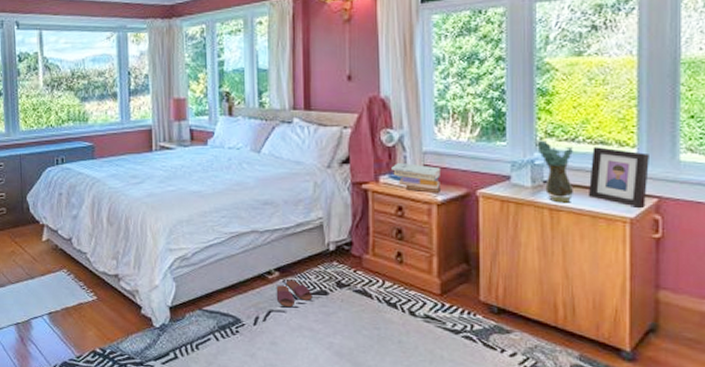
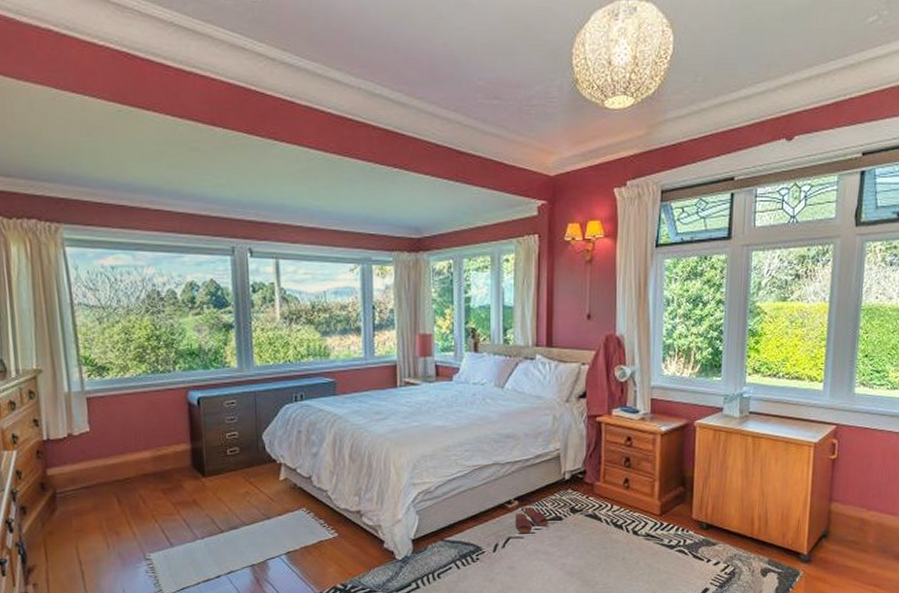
books: present [391,162,442,194] -> none [623,396,666,425]
vase: present [534,139,574,204] -> none [743,375,774,432]
picture frame: present [589,147,649,208] -> none [784,382,832,434]

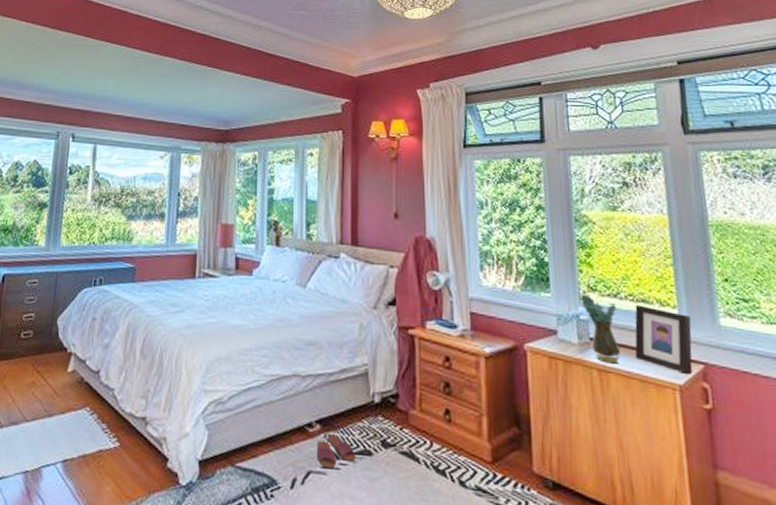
vase: none [743,375,774,432] -> present [577,292,621,365]
picture frame: none [784,382,832,434] -> present [635,305,693,374]

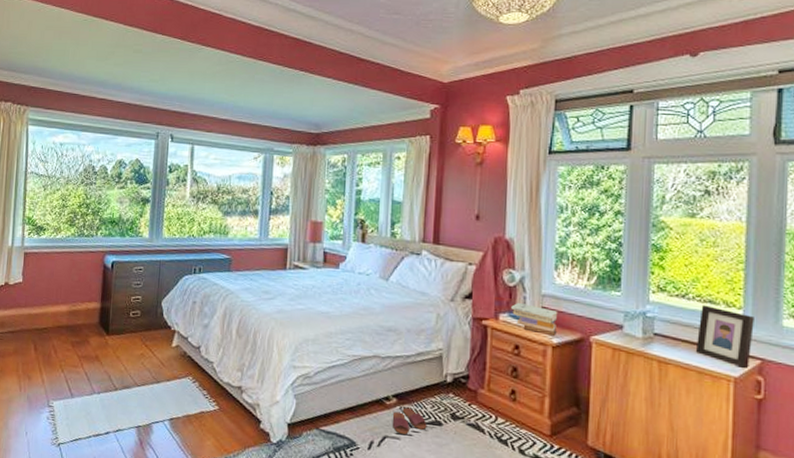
books: none [438,307,488,346] -> present [511,302,558,337]
vase: present [577,292,621,365] -> none [646,292,683,358]

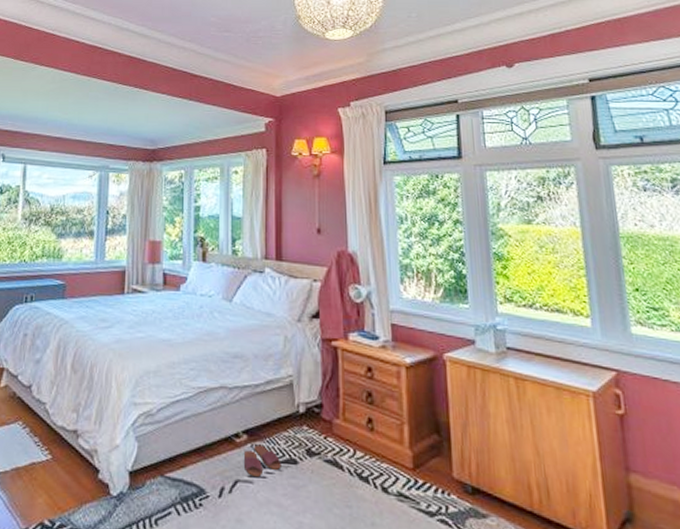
books: present [511,302,558,337] -> none [360,319,409,356]
picture frame: present [696,305,754,368] -> none [549,315,606,381]

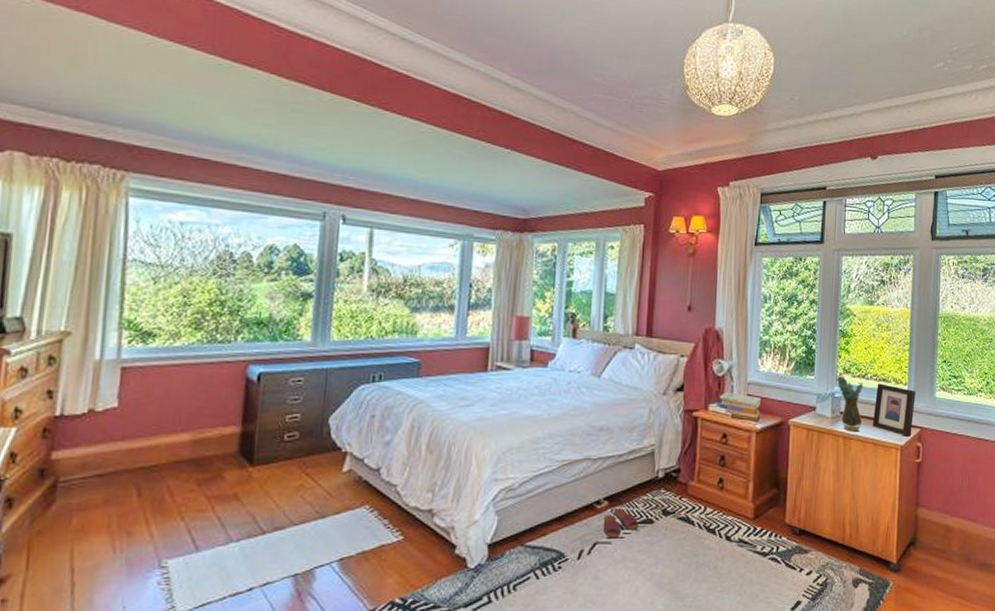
books: none [360,319,409,356] -> present [720,391,762,423]
vase: none [494,303,537,373] -> present [835,374,863,433]
picture frame: none [549,315,606,381] -> present [873,383,916,436]

